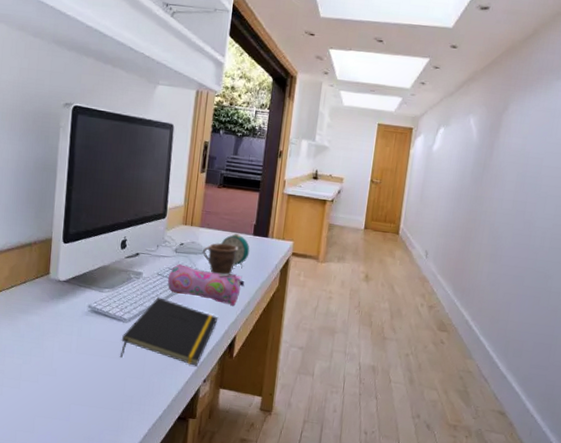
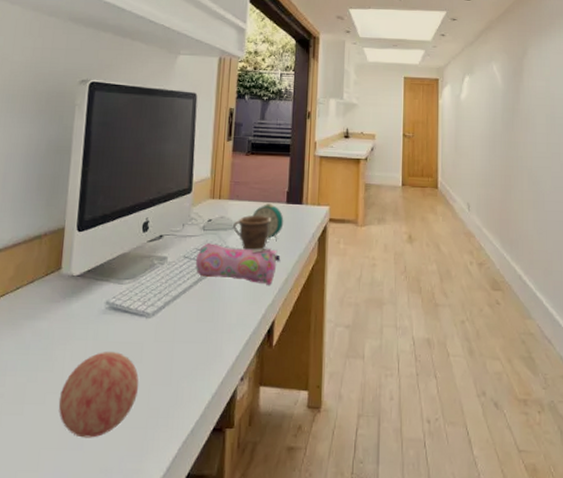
decorative ball: none [49,346,117,413] -> present [58,352,139,438]
notepad: present [119,297,219,366] -> none [142,284,254,362]

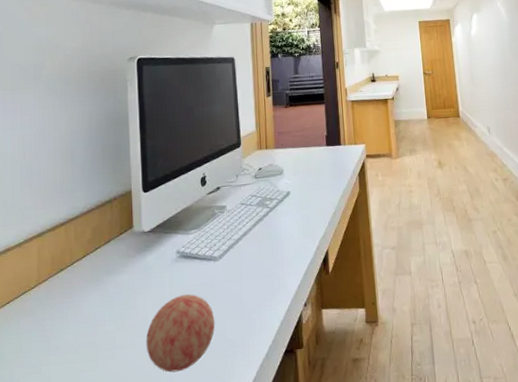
pencil case: present [195,243,281,285] -> none [251,187,328,220]
mug: present [233,214,272,251] -> none [281,159,315,192]
alarm clock: present [252,203,284,240] -> none [297,148,326,180]

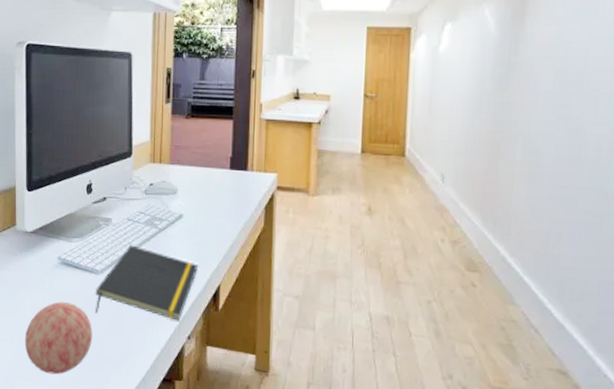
notepad: none [214,227,308,299] -> present [94,245,199,321]

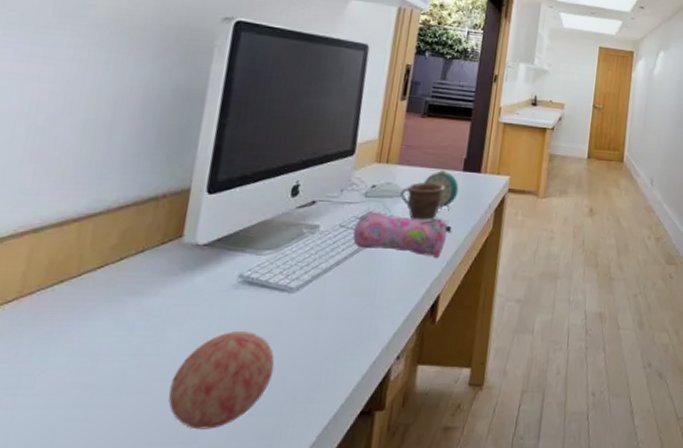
notepad: present [94,245,199,321] -> none [280,255,418,341]
pencil case: none [139,207,225,251] -> present [352,211,452,258]
mug: none [175,180,215,217] -> present [400,182,445,221]
alarm clock: none [194,169,228,207] -> present [424,170,459,210]

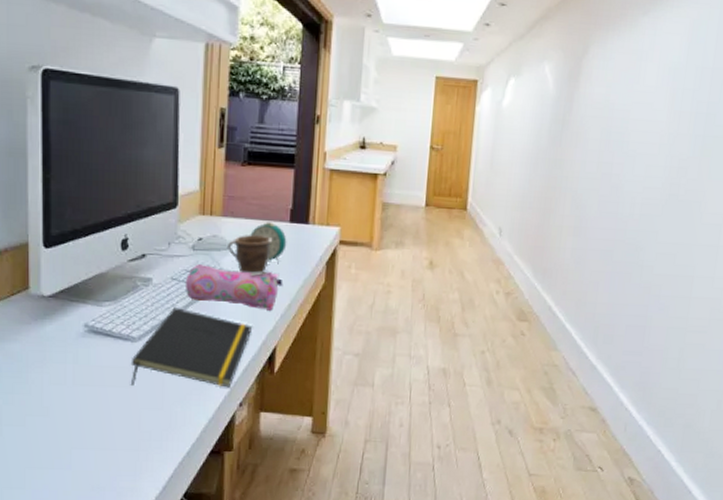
decorative ball: present [168,332,275,430] -> none [40,376,128,459]
notepad: none [280,255,418,341] -> present [130,307,253,388]

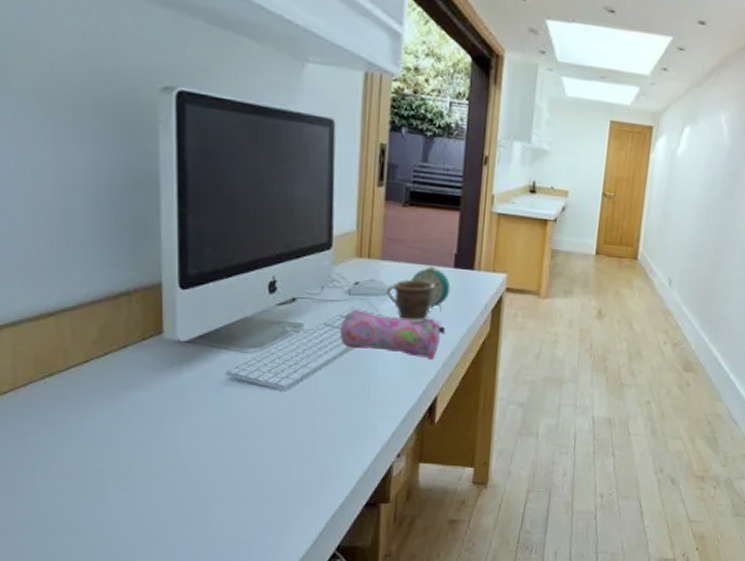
notepad: present [130,307,253,388] -> none [278,355,413,438]

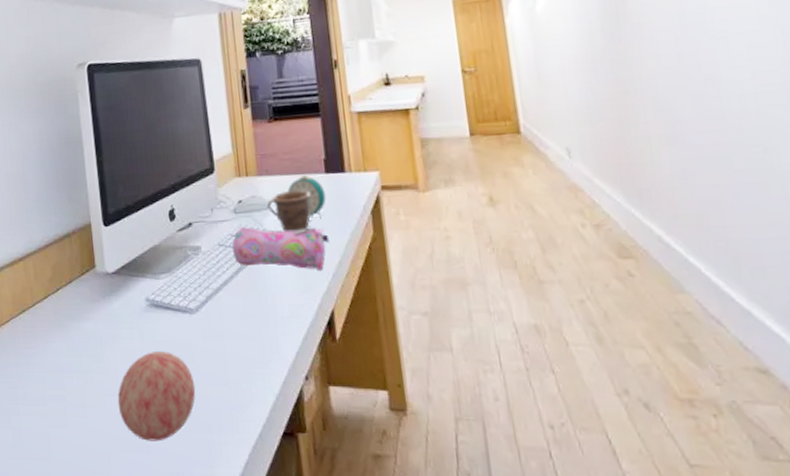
decorative ball: none [177,426,276,513] -> present [117,352,196,442]

